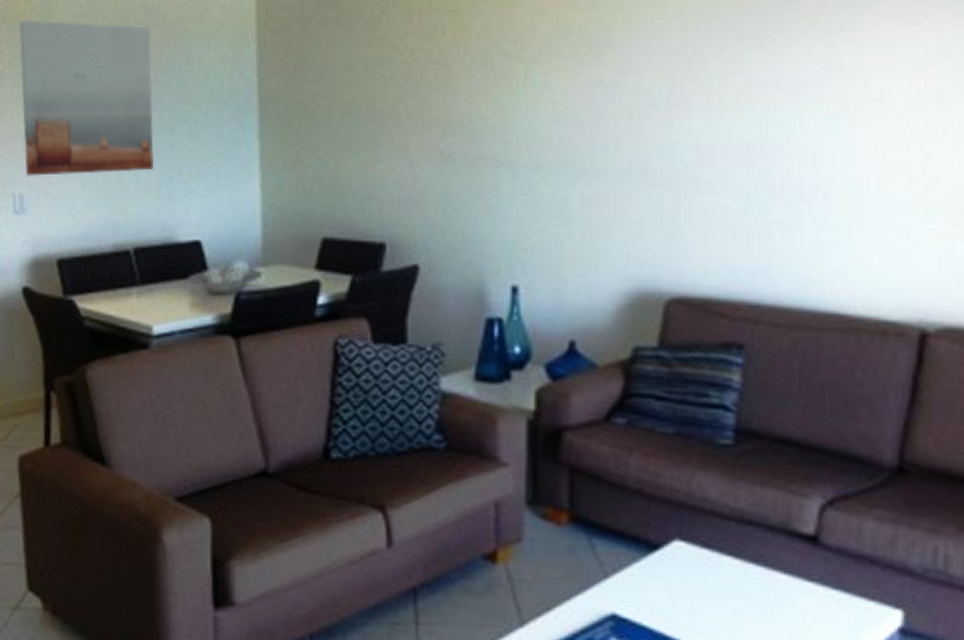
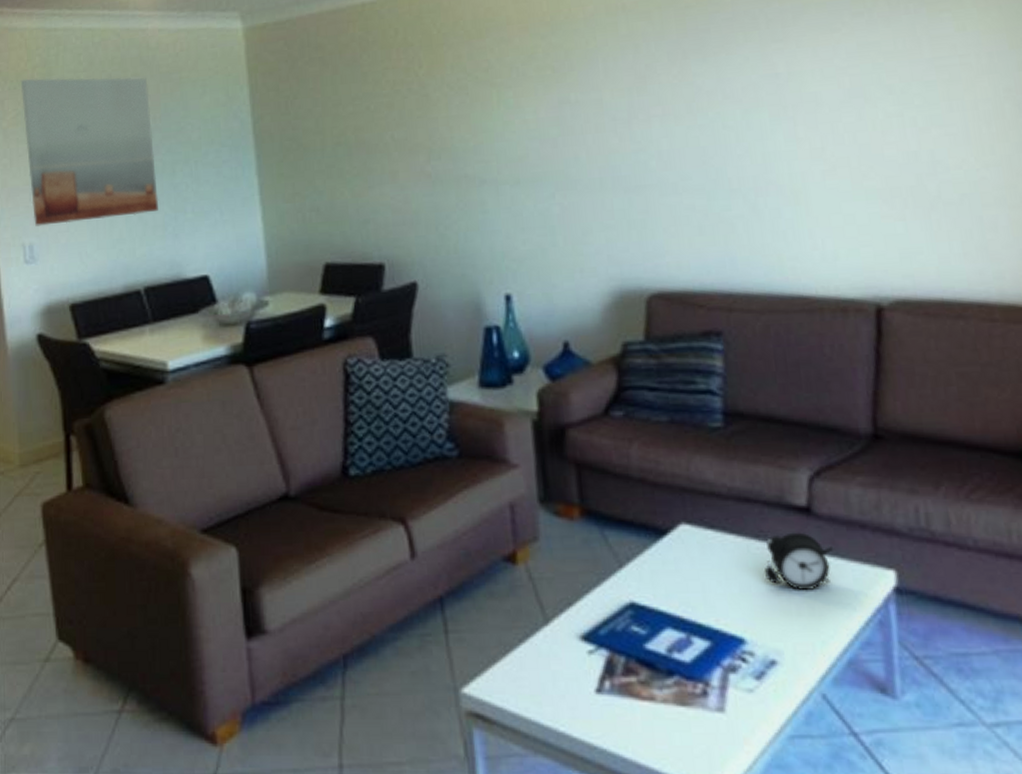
alarm clock: none [759,560,838,621] -> present [764,532,834,590]

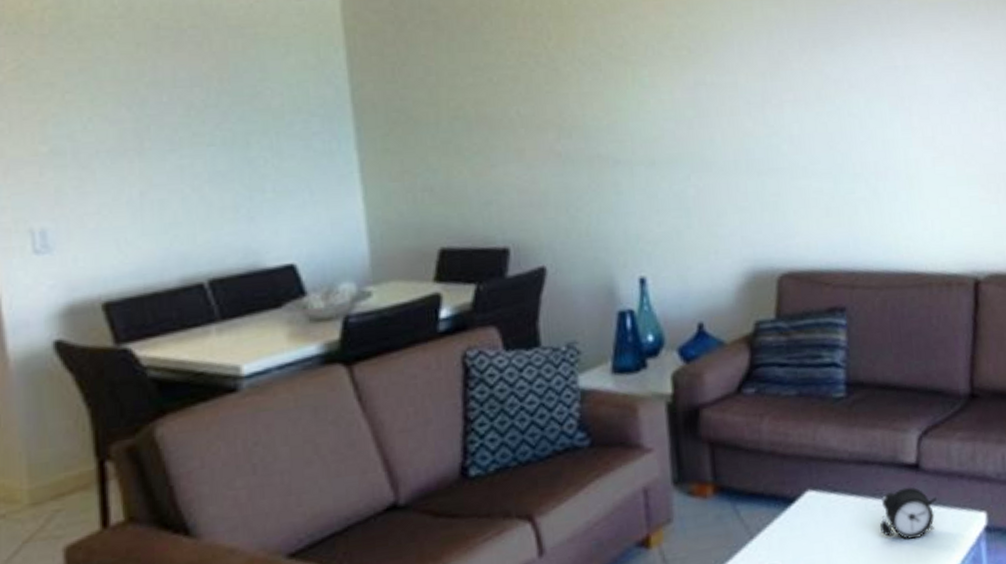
wall art: present [20,77,159,226] -> none [23,22,228,207]

